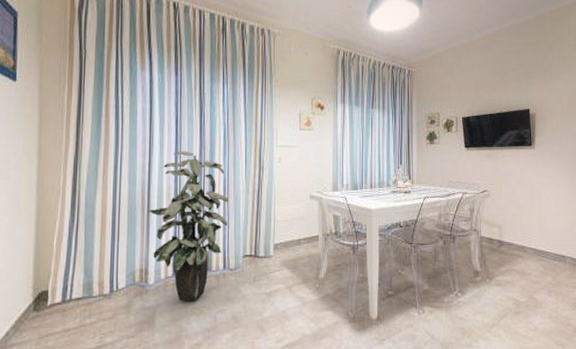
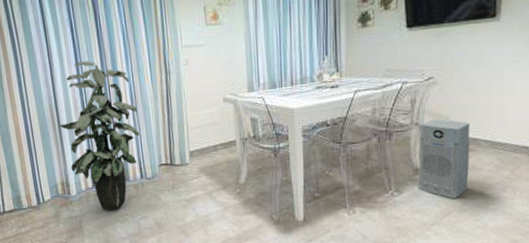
air purifier: none [478,227,520,302] -> present [418,119,470,199]

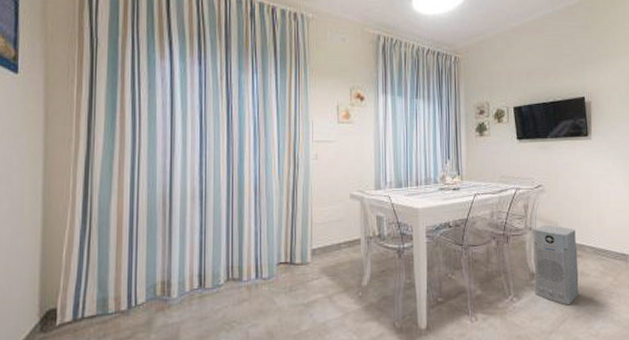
indoor plant: present [58,61,140,210] -> none [169,148,260,316]

